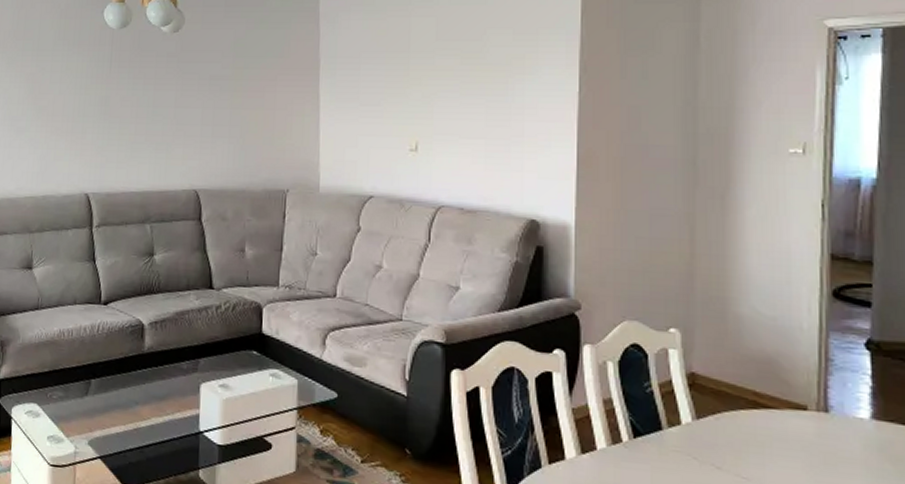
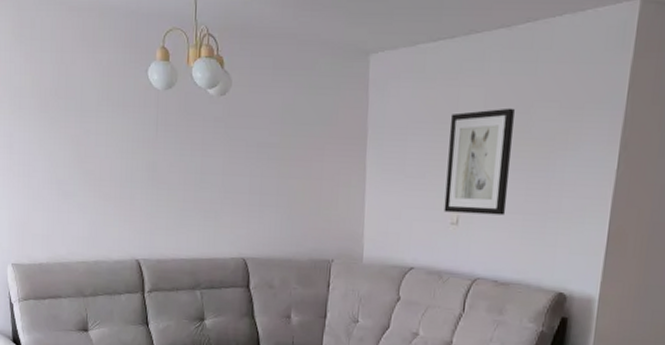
wall art: none [401,35,467,141] -> present [443,108,515,216]

